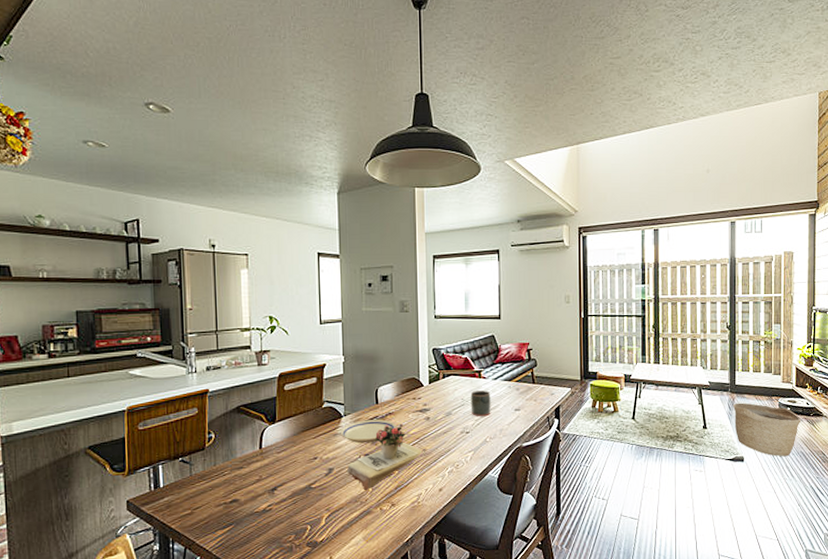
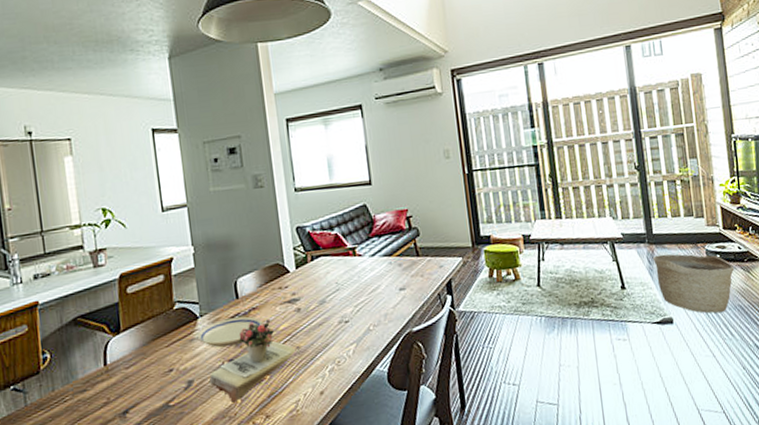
mug: present [470,390,491,416] -> none [345,270,372,302]

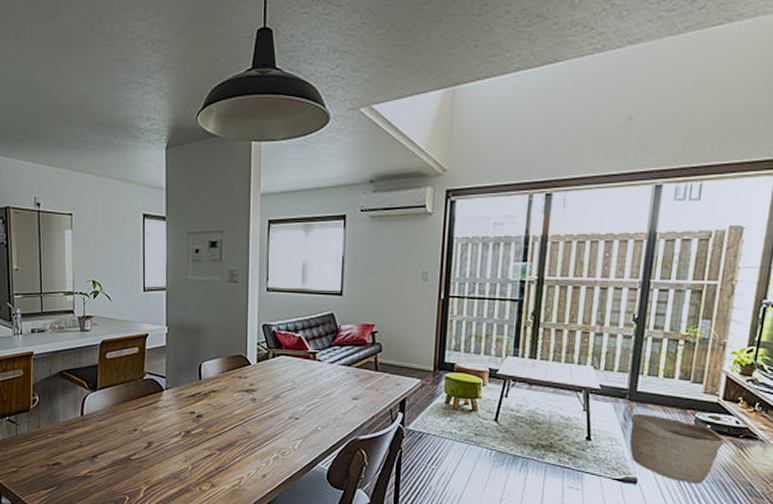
plate: present [197,316,263,347] -> none [161,395,220,420]
flower arrangement: present [209,319,297,404] -> none [167,402,247,469]

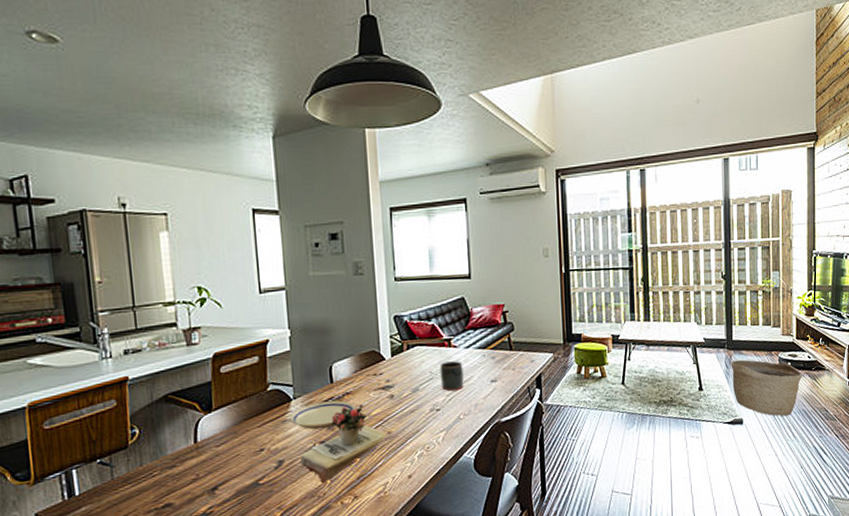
plate: none [161,395,220,420] -> present [289,400,356,430]
flower arrangement: none [167,402,247,469] -> present [300,404,388,484]
mug: none [302,374,326,402] -> present [439,361,464,391]

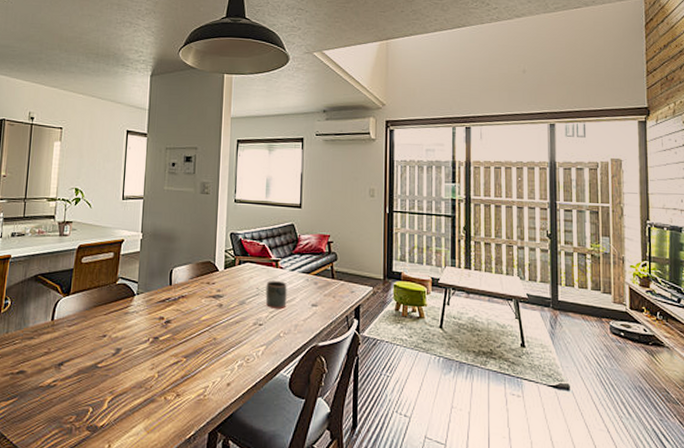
plate: present [289,400,356,430] -> none [131,301,188,326]
flower arrangement: present [300,404,388,484] -> none [135,307,213,377]
basket: present [731,359,802,416] -> none [556,321,637,390]

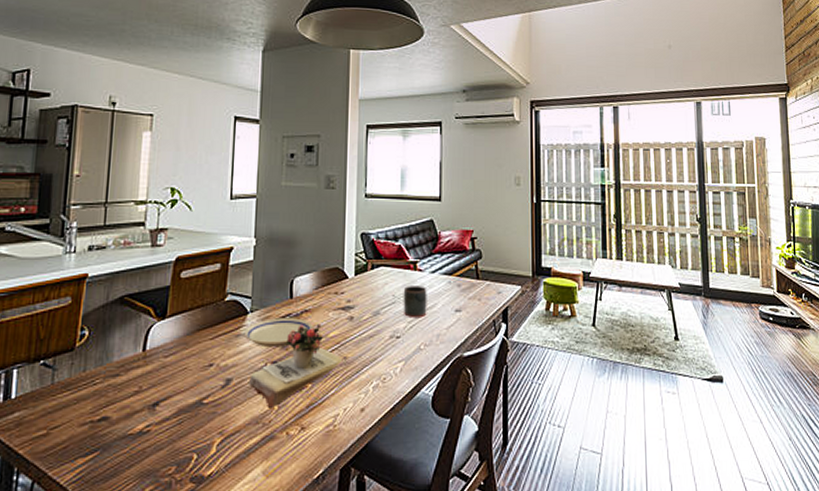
plate: none [131,301,188,326] -> present [244,318,313,348]
flower arrangement: none [135,307,213,377] -> present [249,323,343,410]

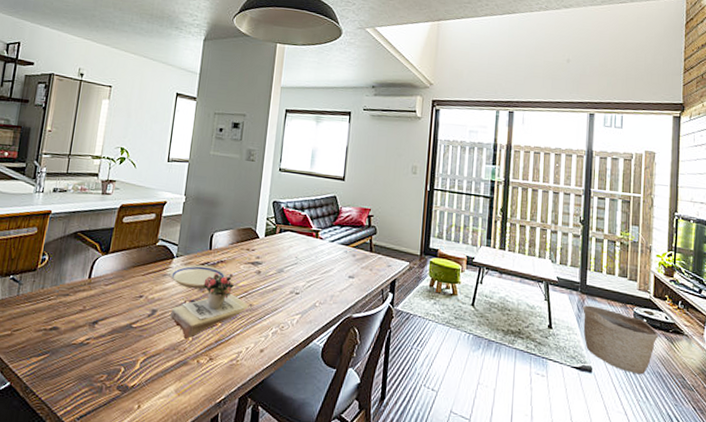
mug: present [403,286,427,317] -> none [303,250,326,279]
basket: none [708,310,785,378] -> present [583,305,658,375]

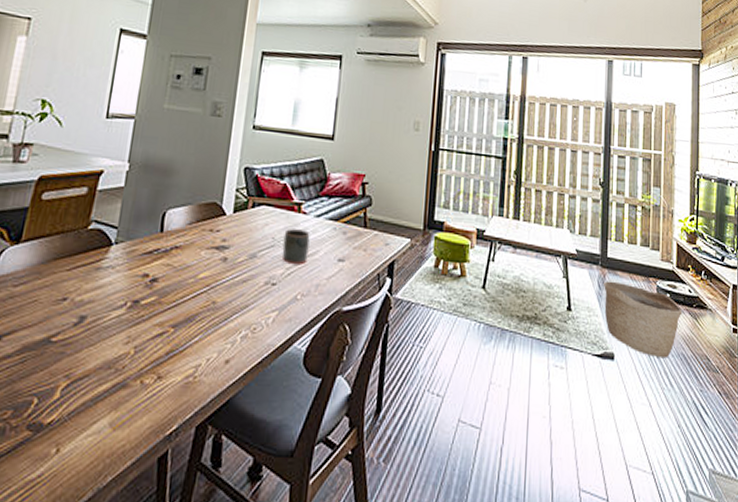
plate: present [169,264,226,289] -> none [105,252,182,285]
flower arrangement: present [170,272,249,340] -> none [104,261,212,354]
mug: none [303,250,326,279] -> present [282,229,310,264]

